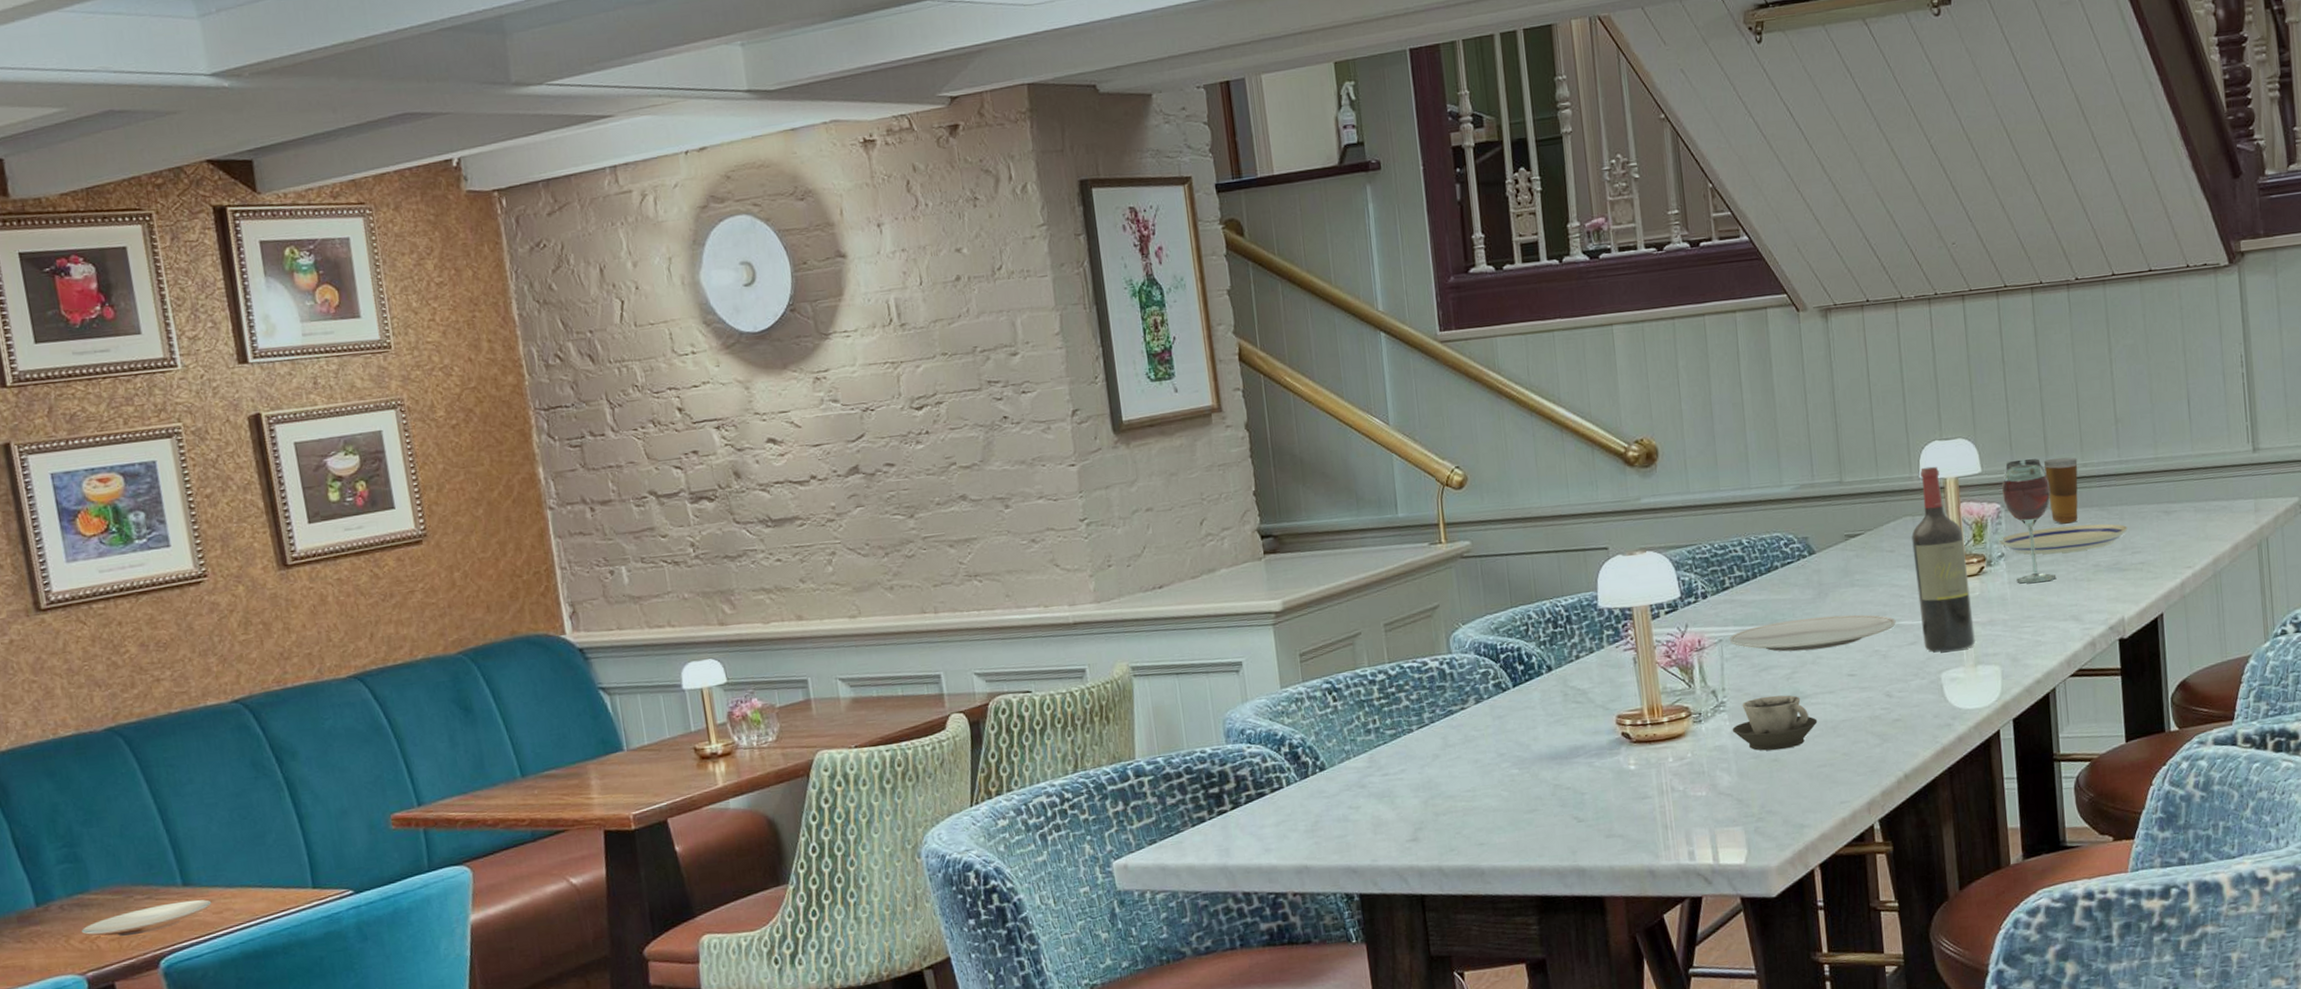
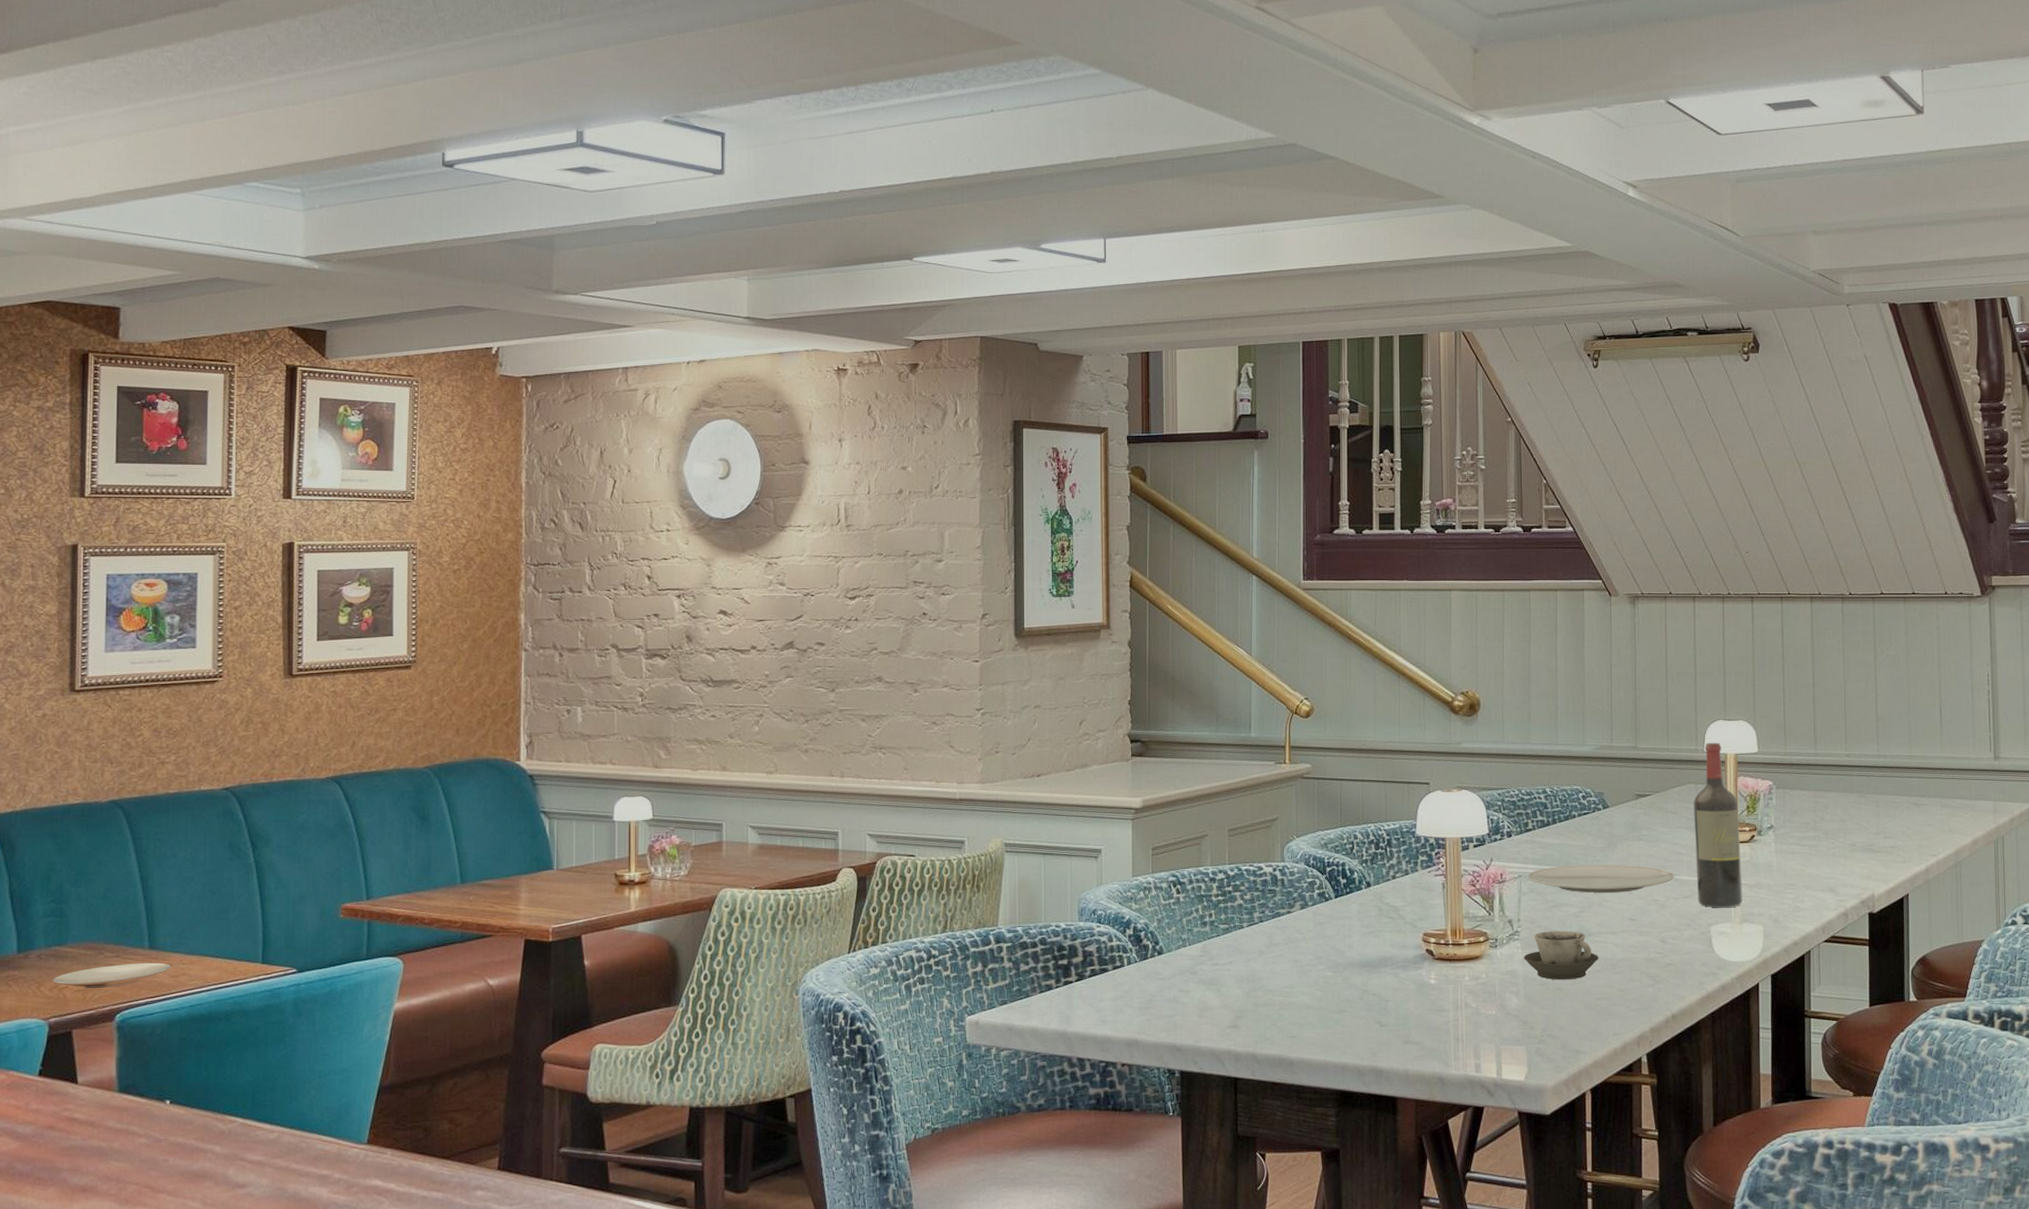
plate: present [1999,523,2128,555] -> none [1770,807,1882,831]
wineglass: present [2002,458,2057,584] -> none [1775,744,1817,855]
beverage cup: present [2044,457,2078,525] -> none [1813,747,1842,805]

